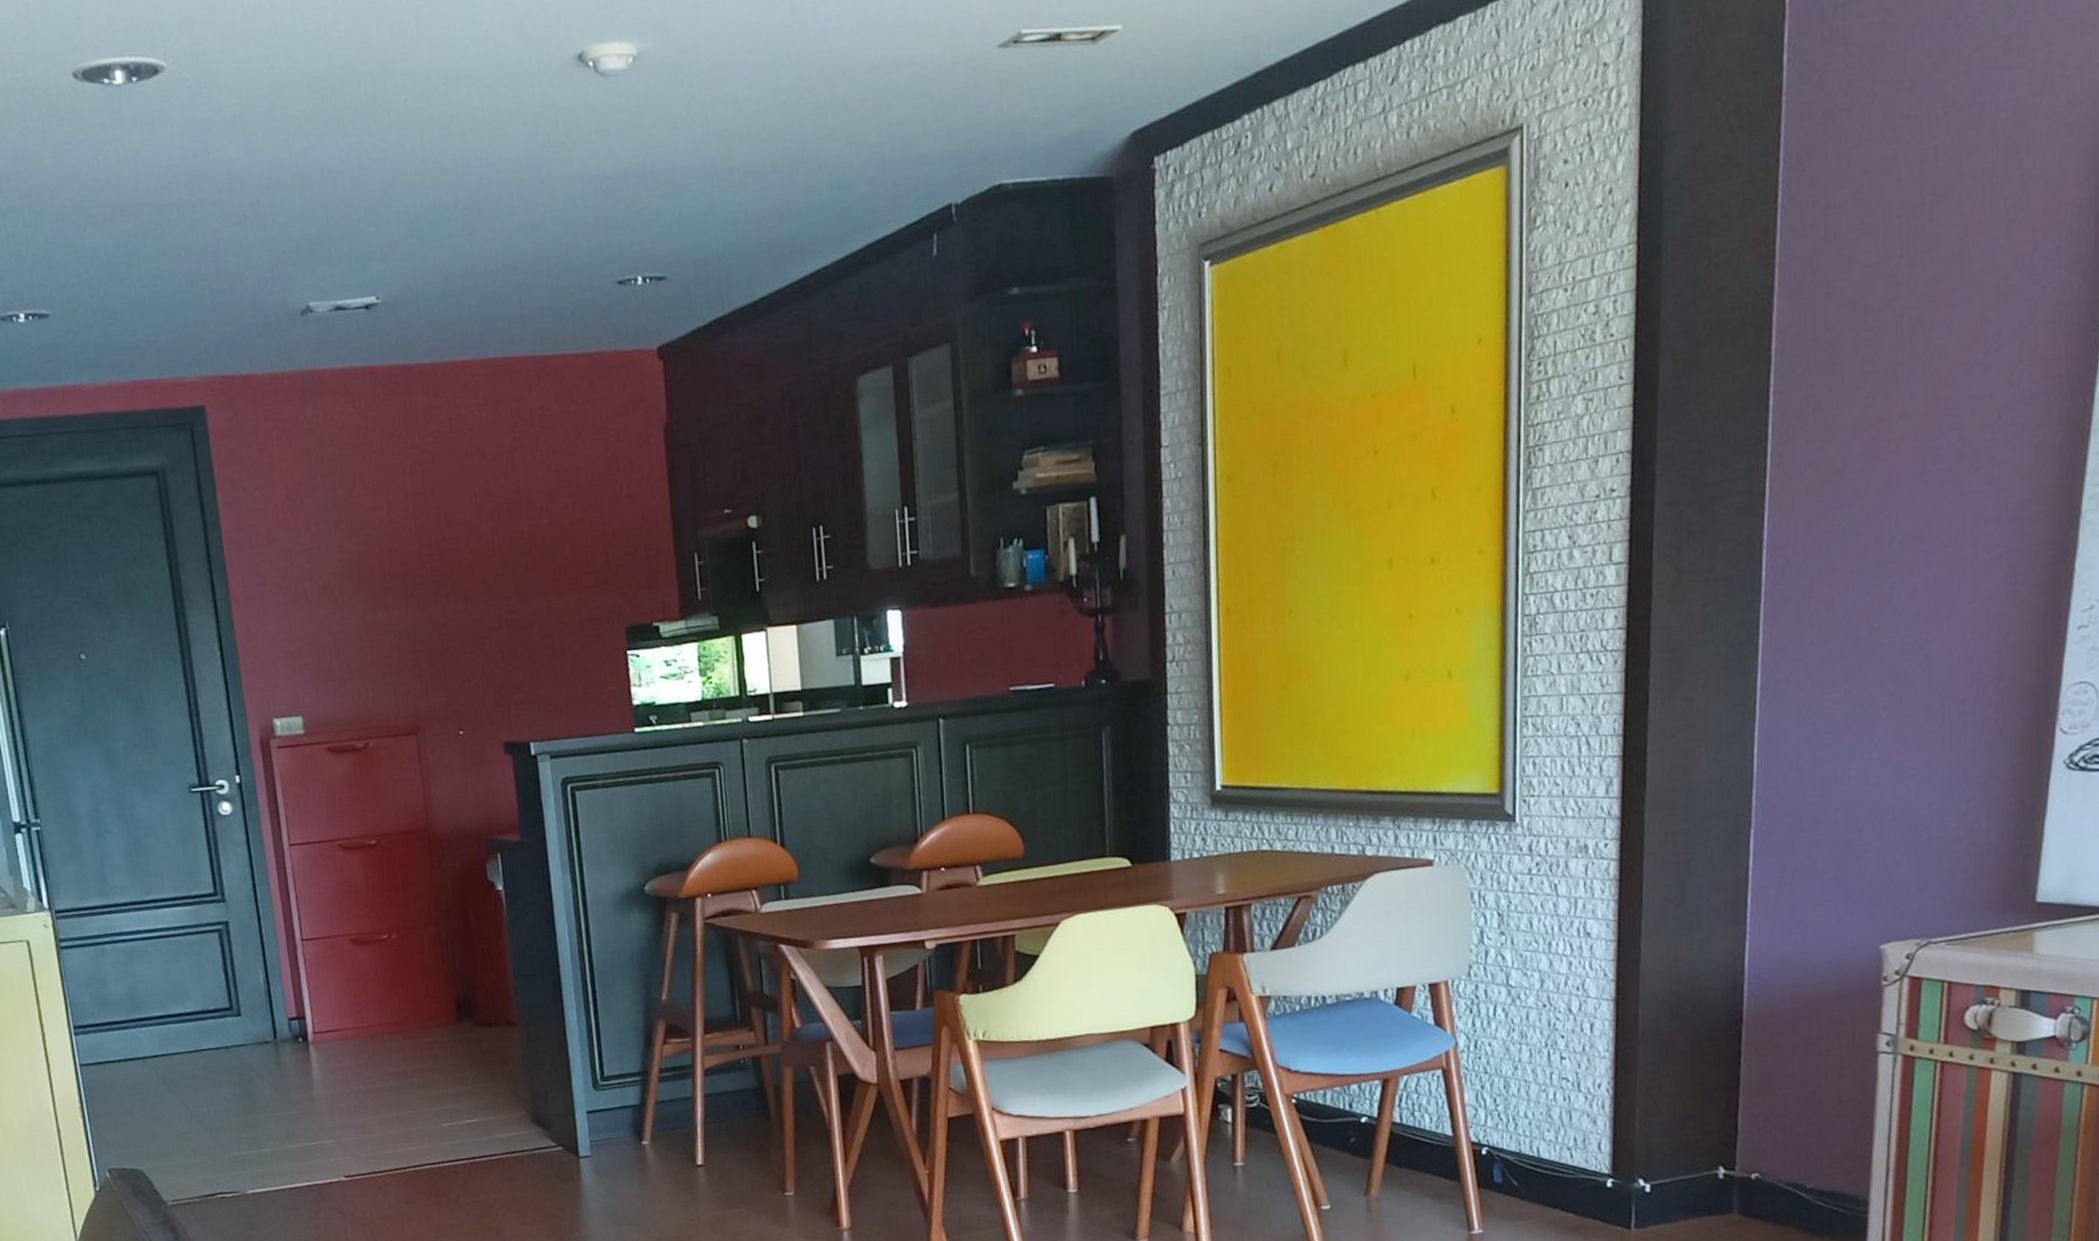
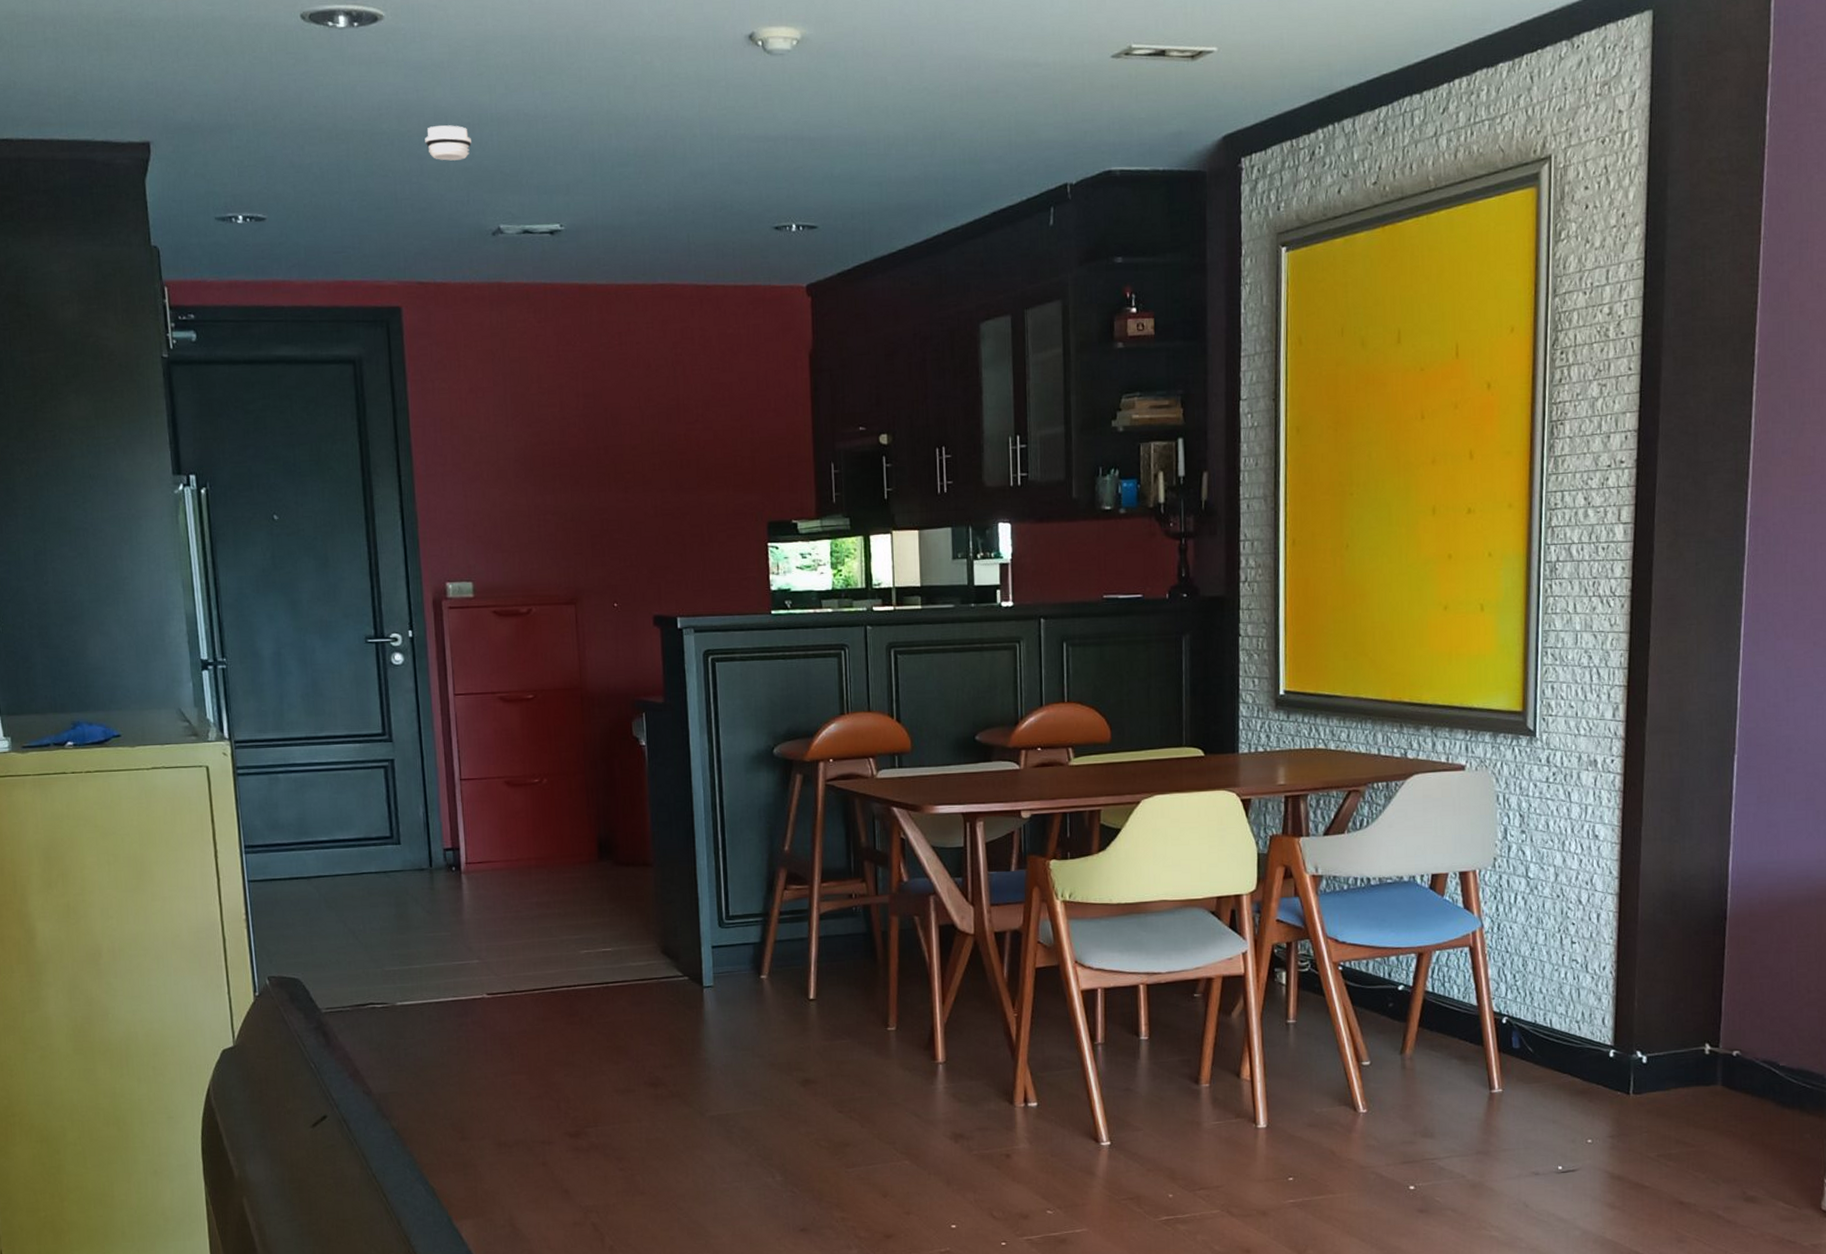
smoke detector: none [219,189,272,232] -> present [425,125,471,161]

